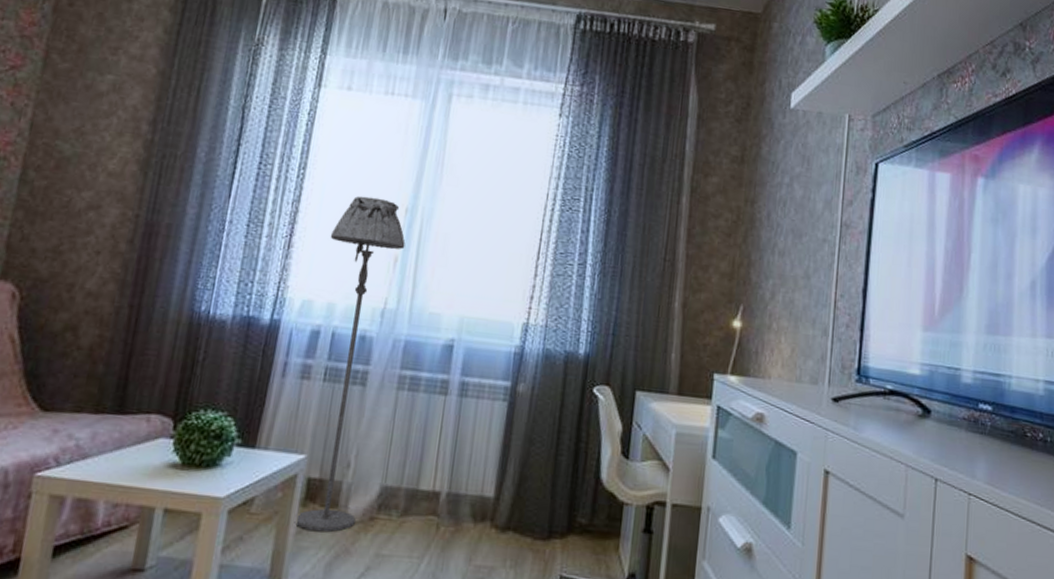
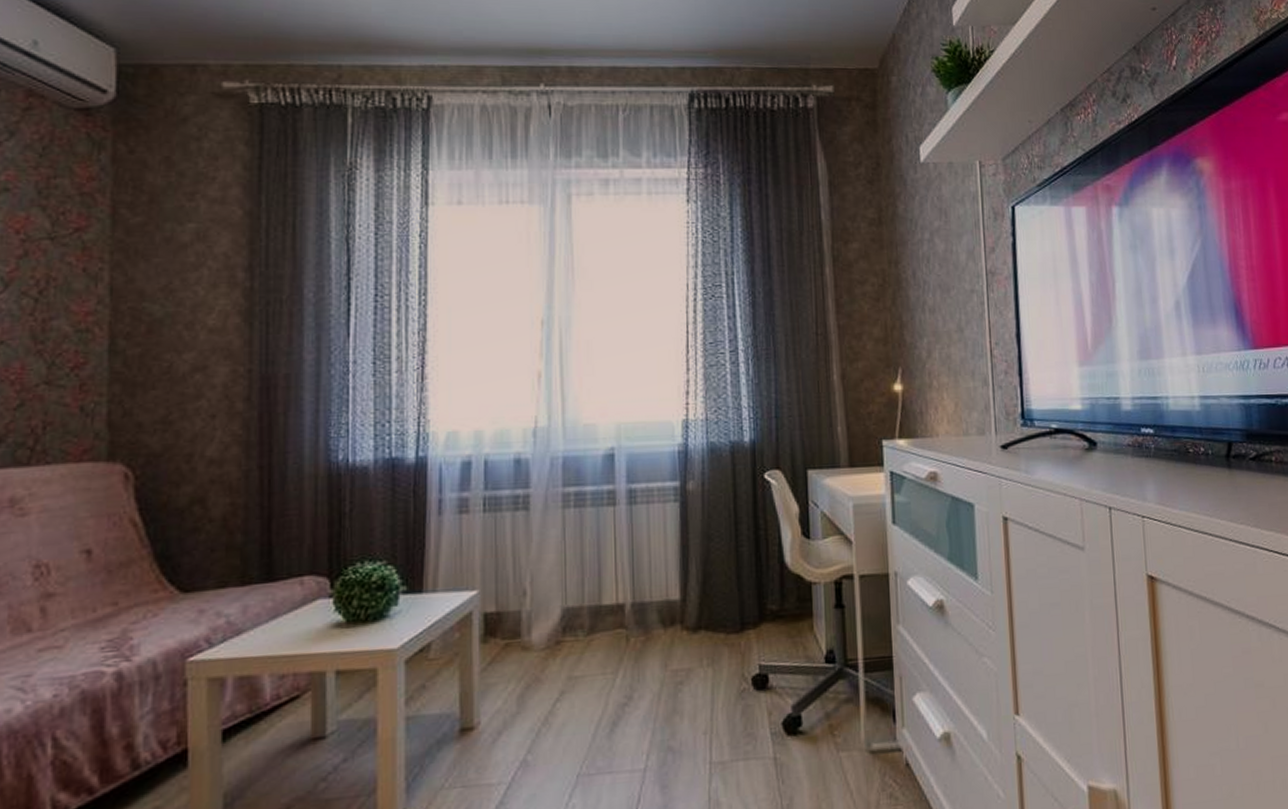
floor lamp: present [294,196,406,532] -> none [465,314,547,666]

